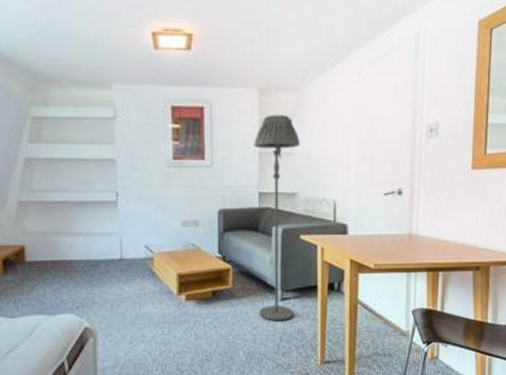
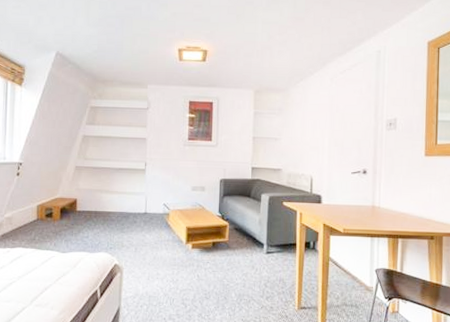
floor lamp: present [254,114,300,322] -> none [248,109,285,271]

